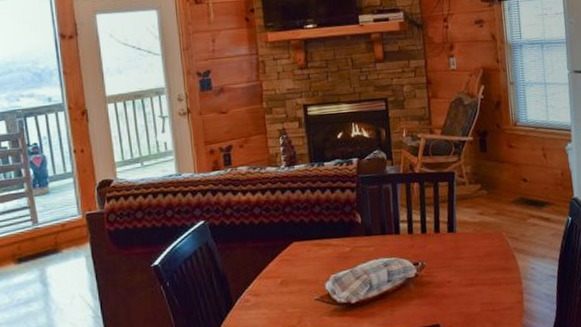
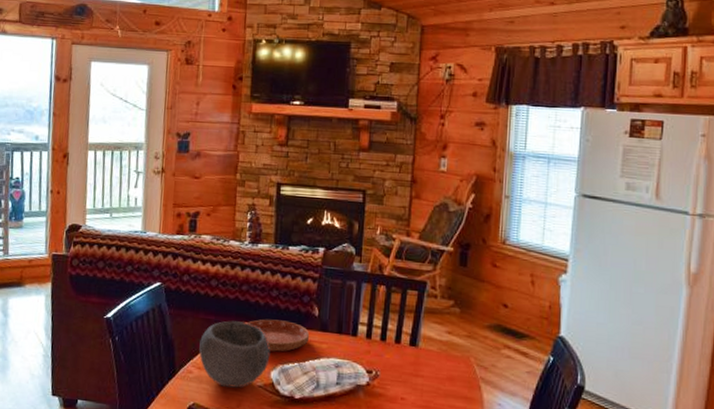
bowl: none [252,242,322,308] -> present [199,320,271,388]
saucer: none [295,232,356,265] -> present [246,319,309,352]

